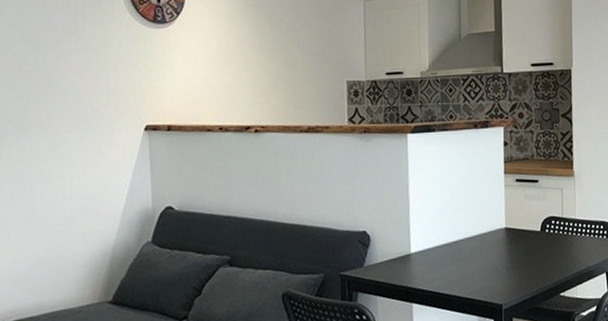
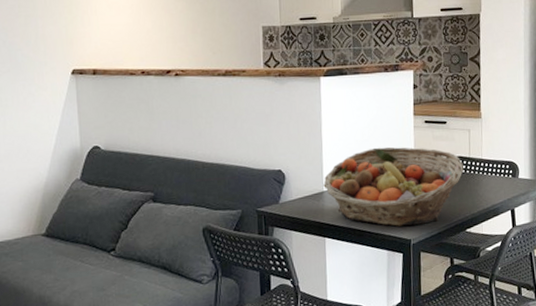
fruit basket: none [410,206,556,291] -> present [323,147,463,227]

